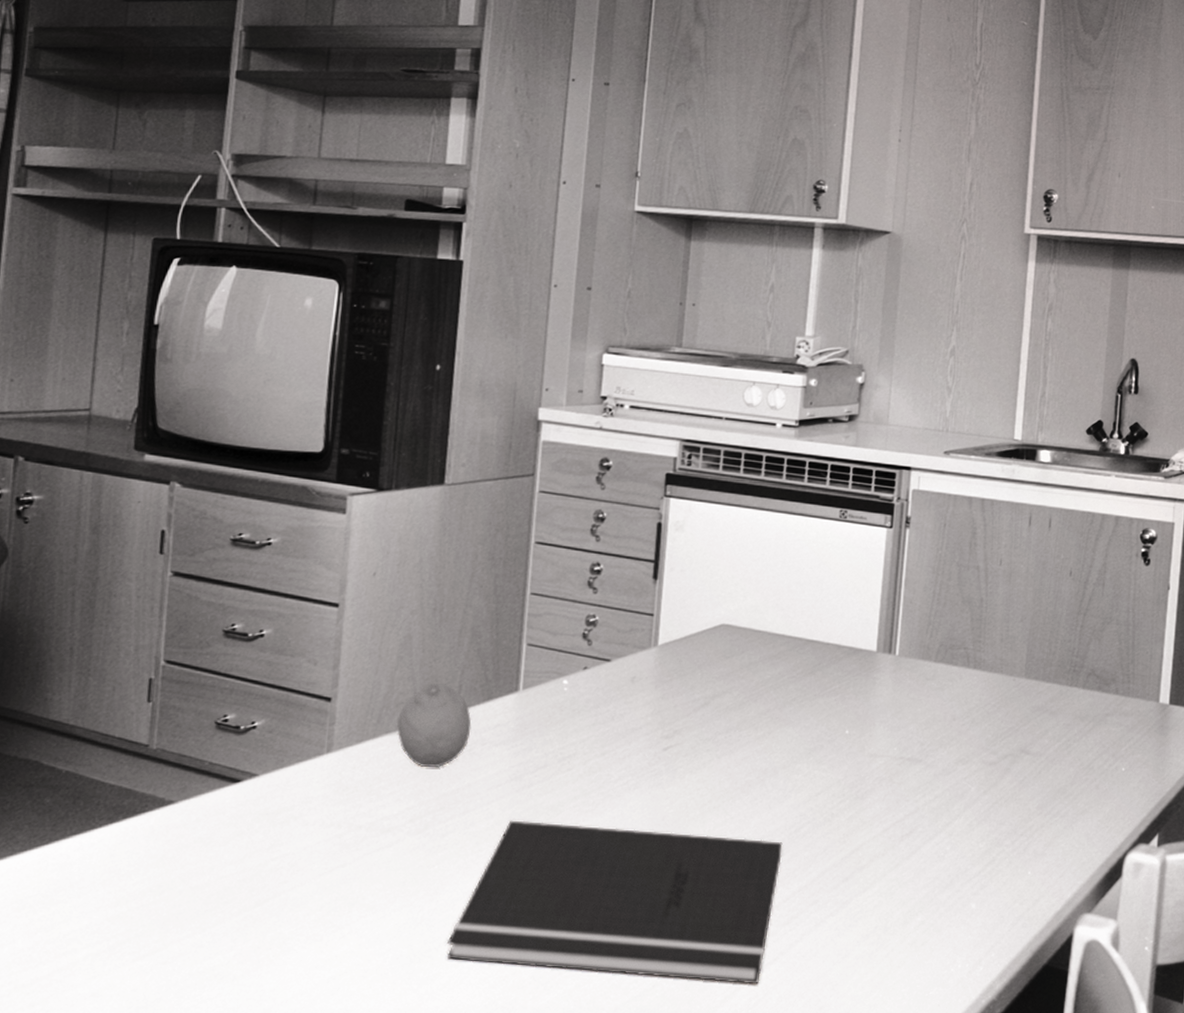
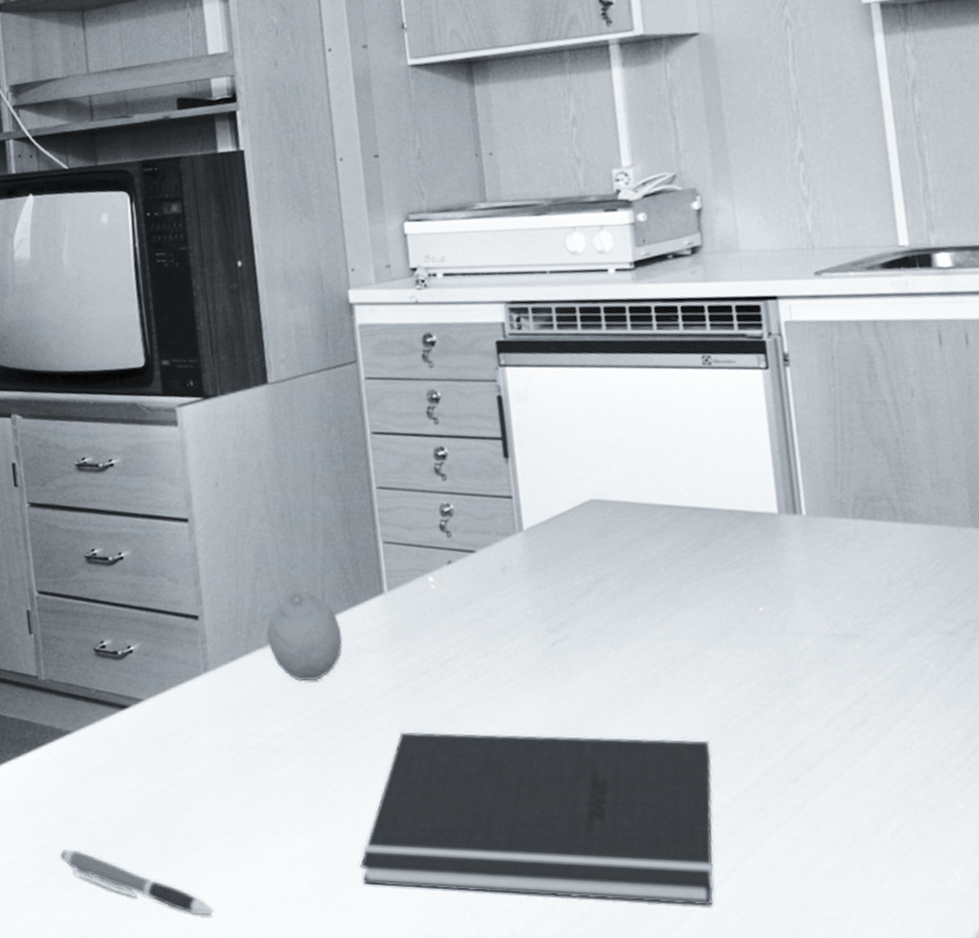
pen: none [138,918,292,986] -> present [60,849,214,916]

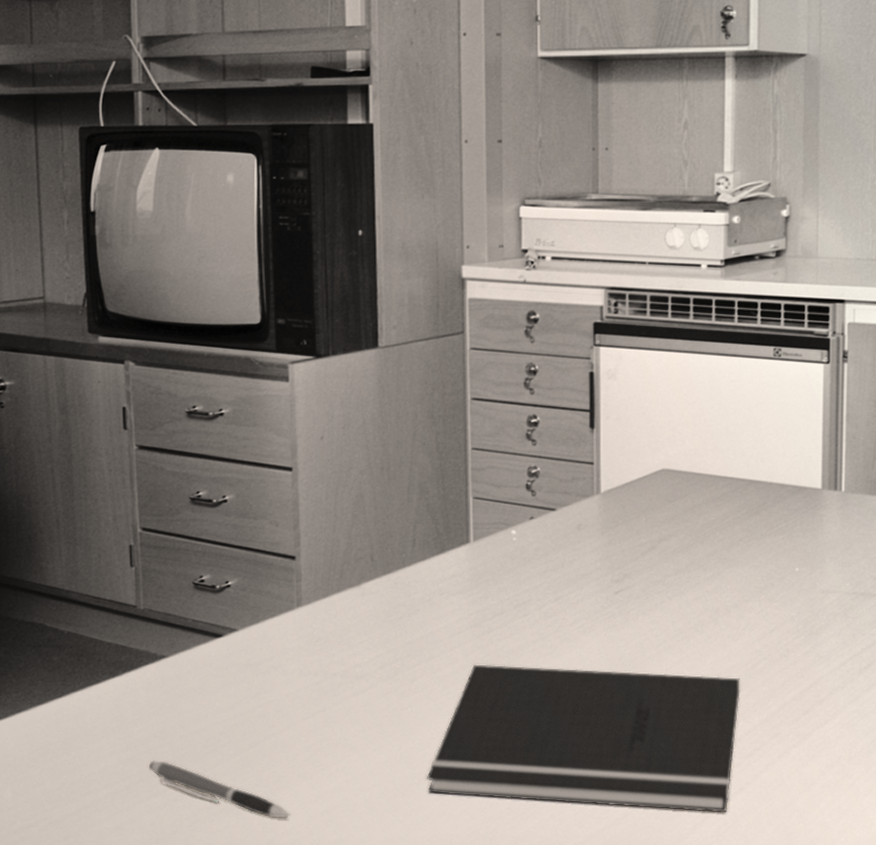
fruit: present [266,590,343,681] -> none [358,536,428,617]

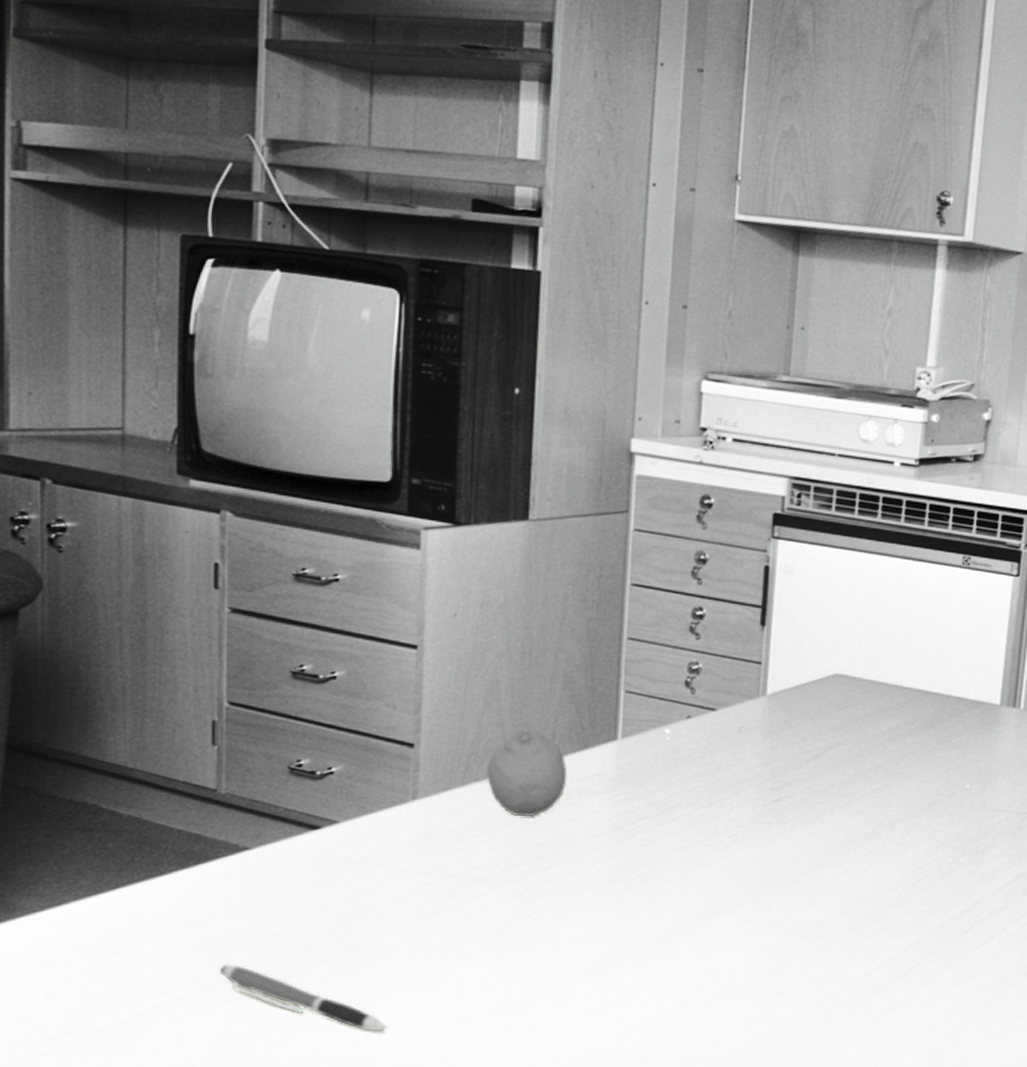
fruit: none [358,536,428,617] -> present [486,728,568,816]
notepad: present [426,664,740,813] -> none [548,870,900,1033]

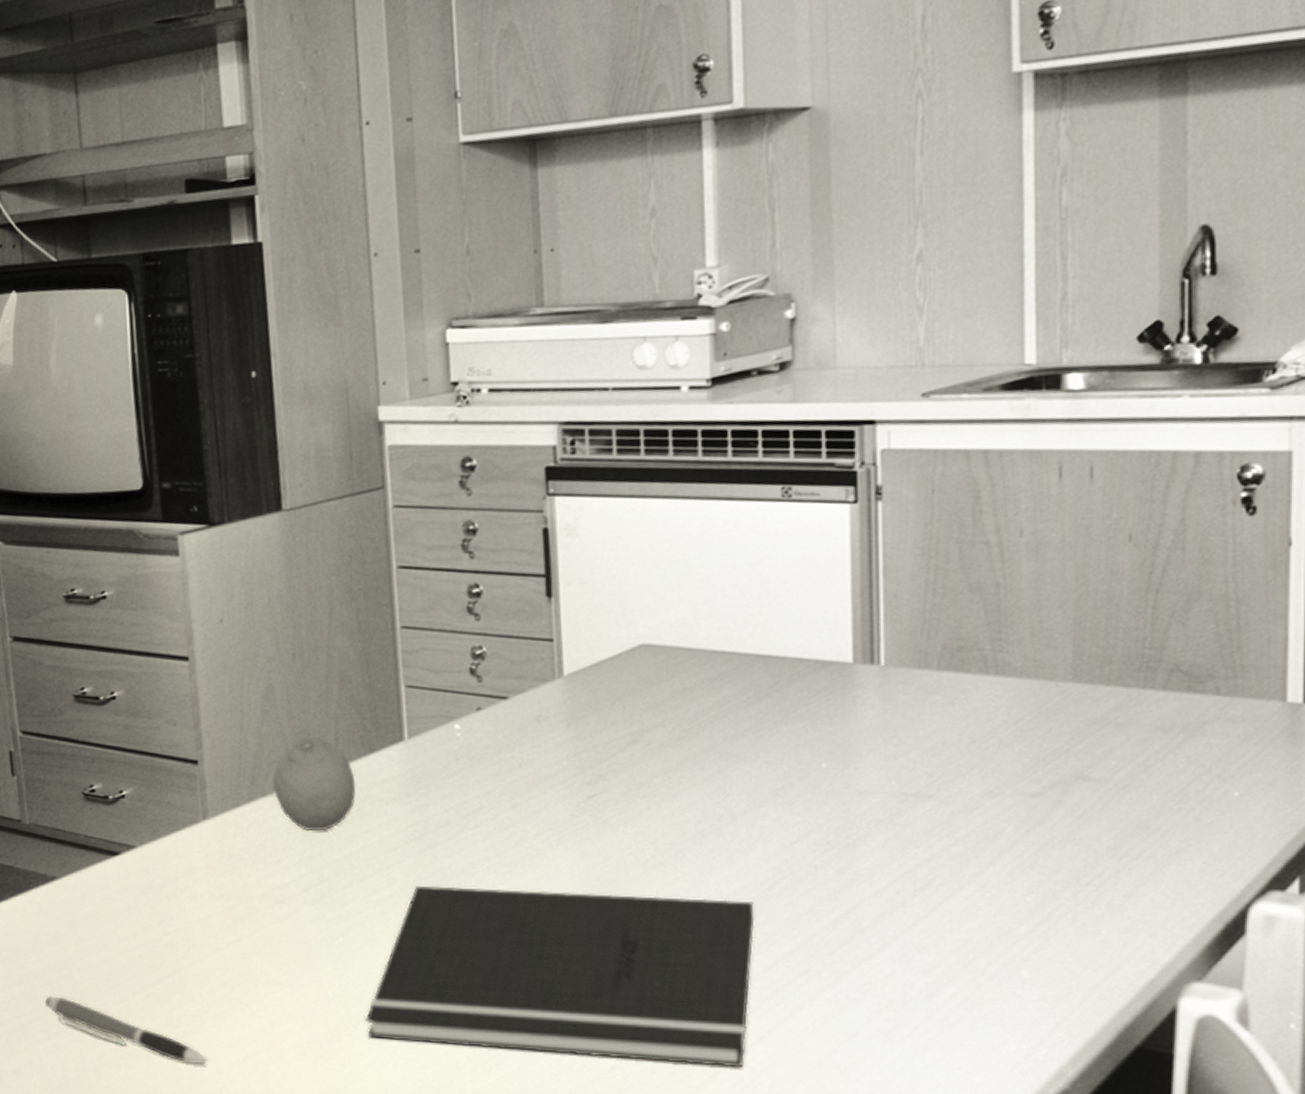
notepad: none [548,870,900,1033] -> present [365,885,755,1068]

